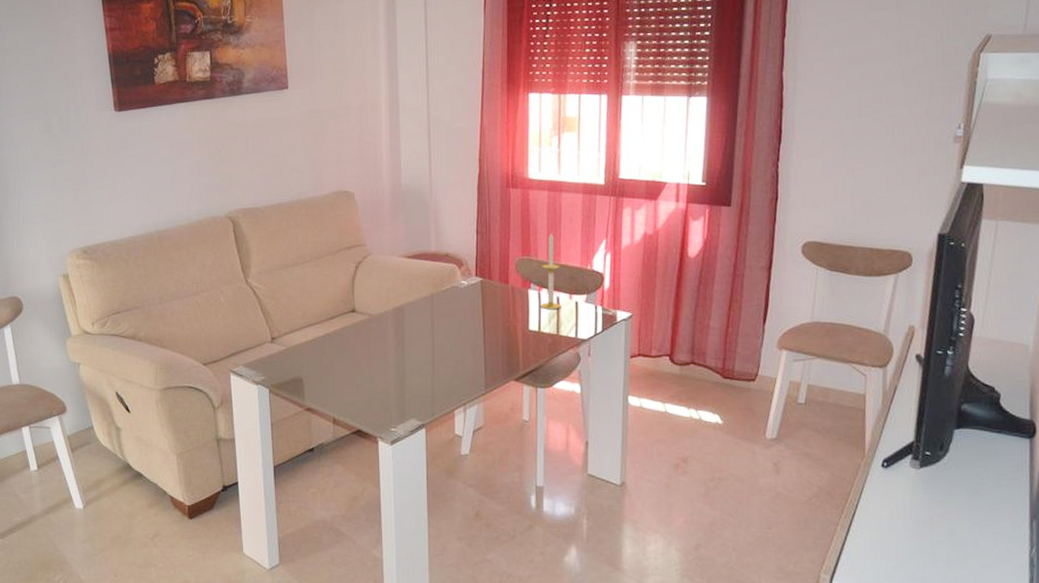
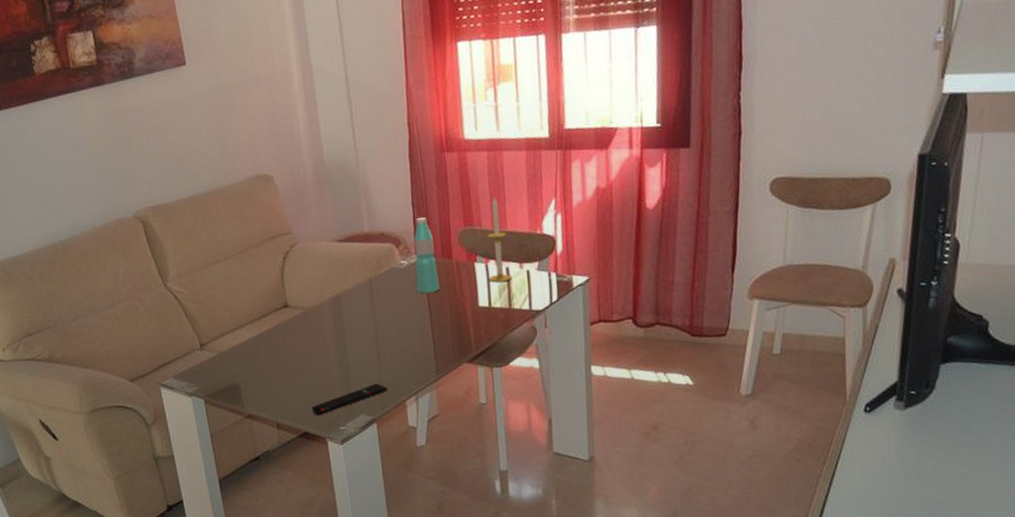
remote control: none [367,391,439,416] -> present [311,384,388,416]
water bottle: none [474,244,495,313] -> present [413,217,439,294]

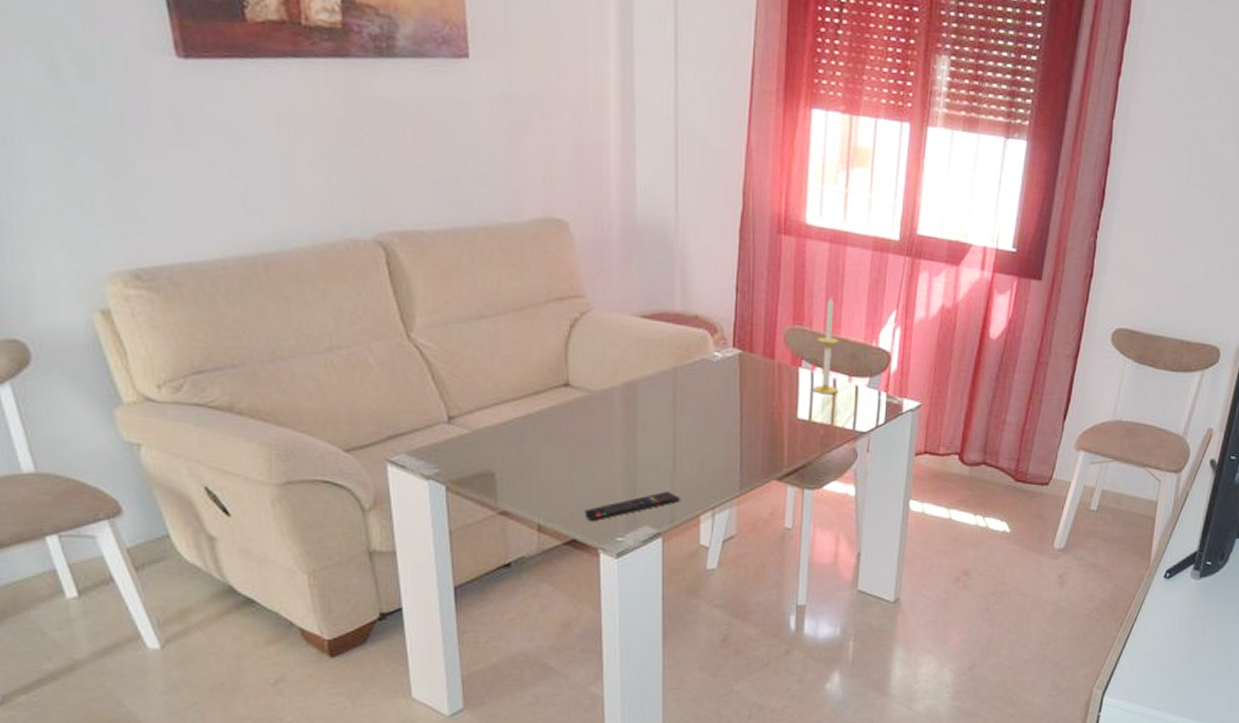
water bottle: present [413,217,439,294] -> none [729,306,756,395]

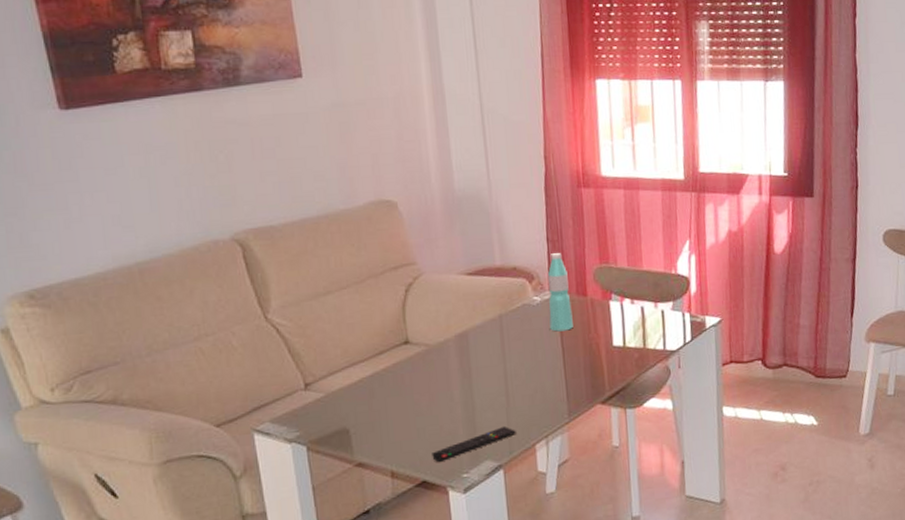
water bottle: none [729,306,756,395] -> present [547,253,573,332]
candle: present [813,297,840,395] -> none [623,235,646,322]

